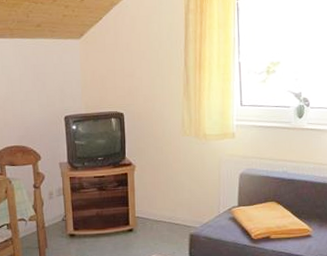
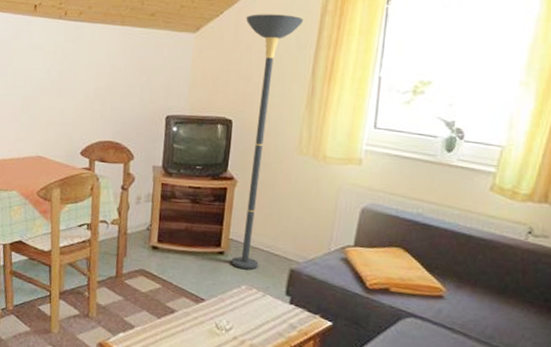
floor lamp: none [122,16,172,240] -> present [231,14,304,270]

